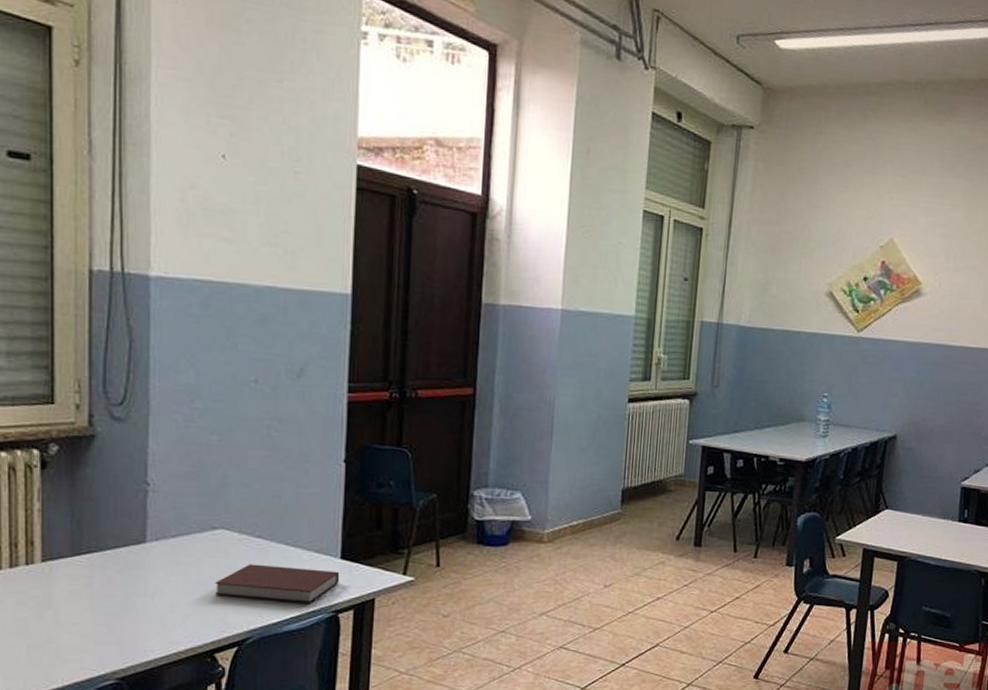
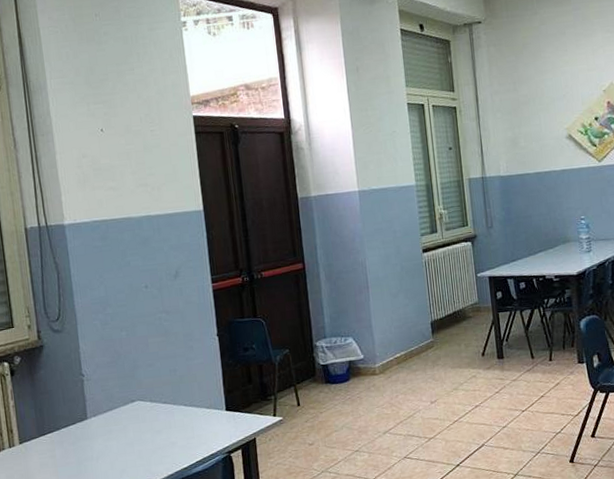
notebook: present [214,564,340,603] -> none [138,420,228,452]

